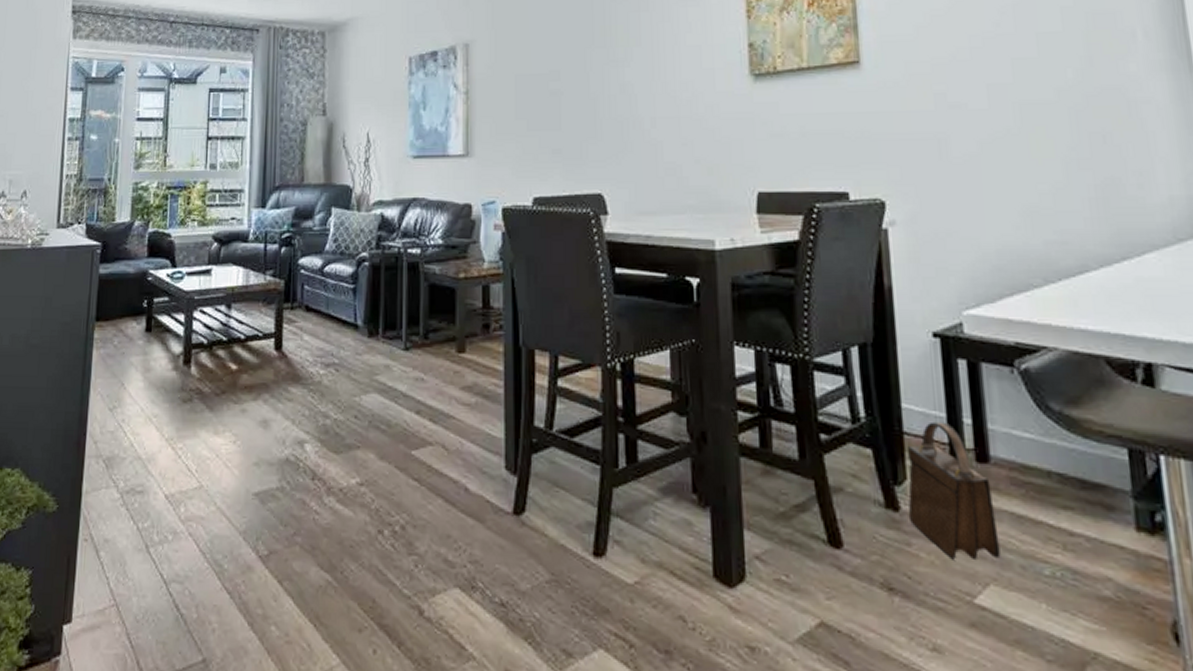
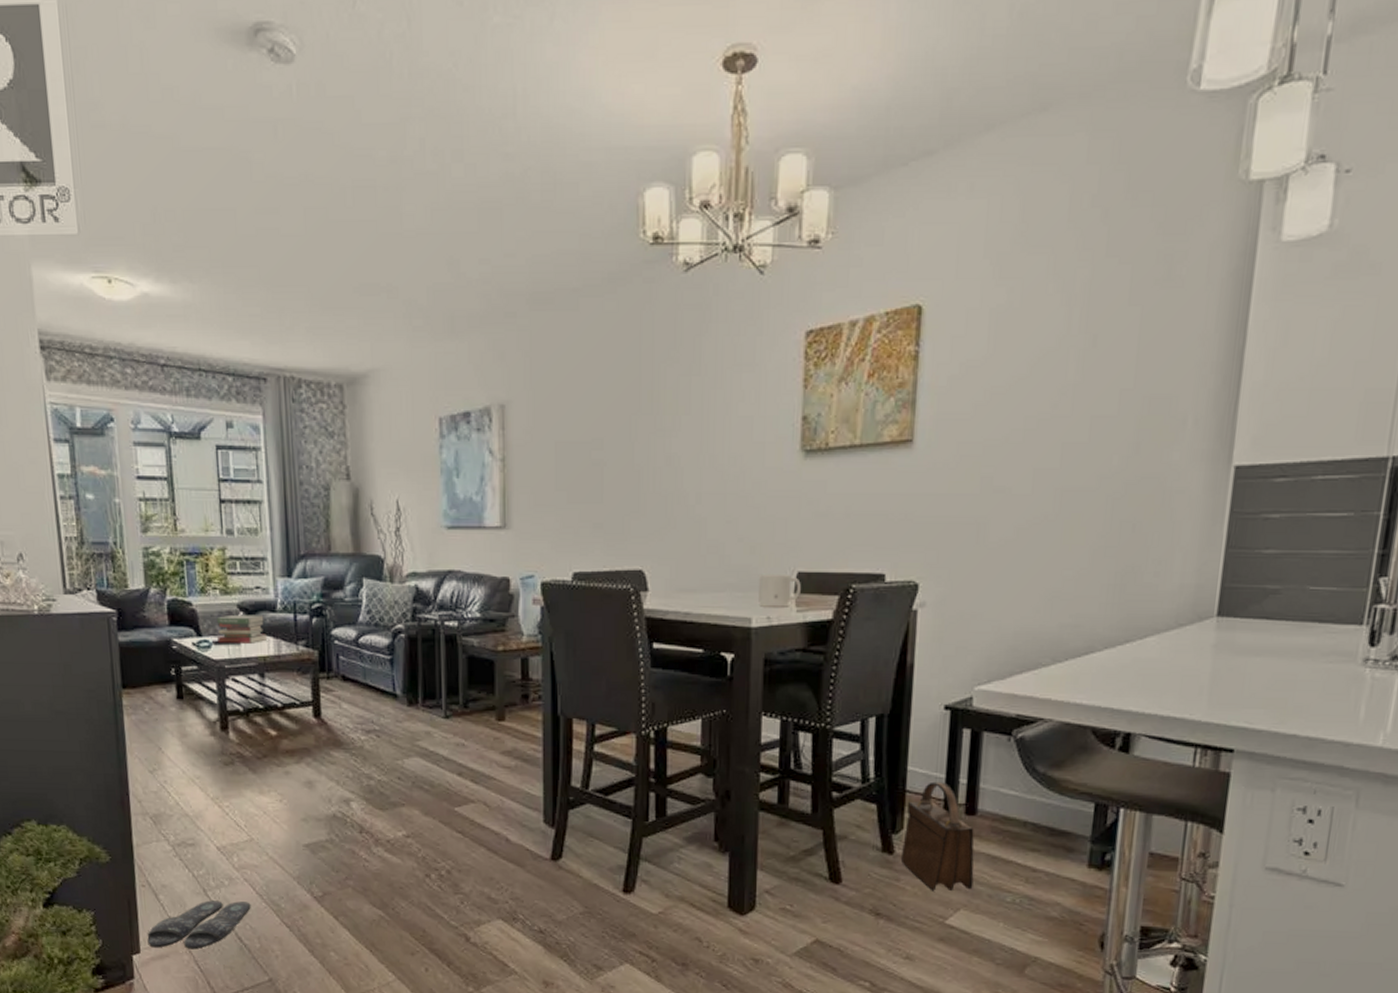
slippers: none [81,558,193,618] -> present [147,900,251,948]
books: none [191,245,237,274] -> present [216,614,267,643]
mug: none [718,194,763,230] -> present [758,573,801,609]

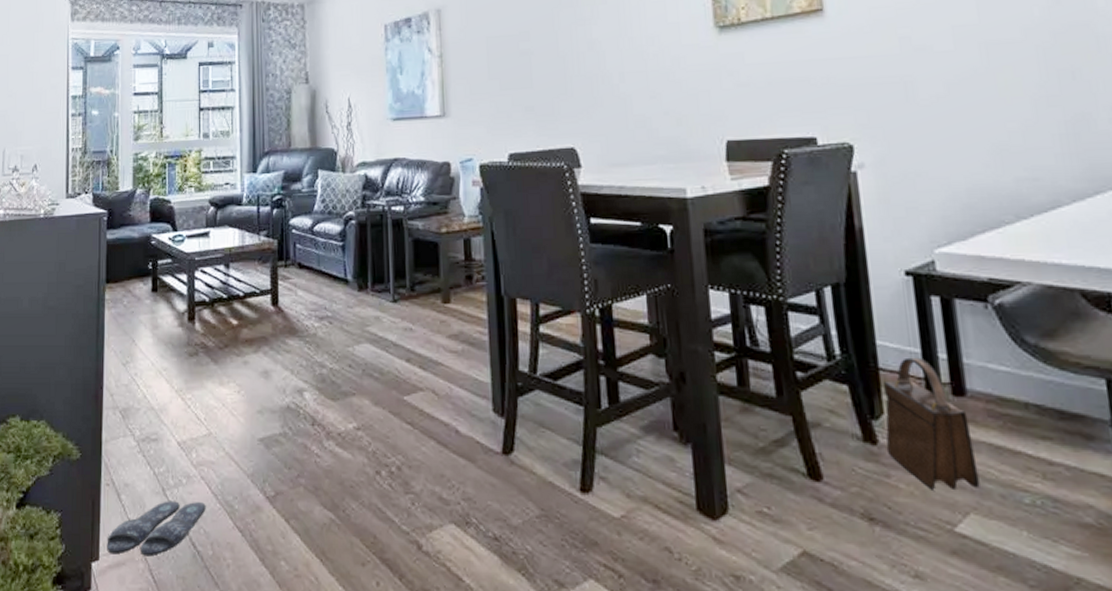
books: present [216,614,267,643] -> none [190,208,233,237]
mug: present [758,573,801,609] -> none [687,143,733,178]

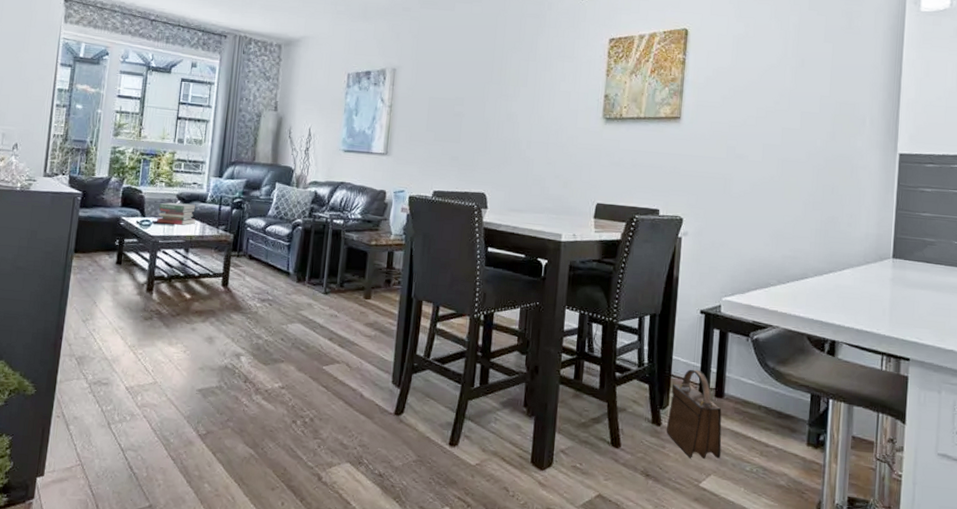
slippers: present [107,501,206,555] -> none [52,432,145,474]
books: none [190,208,233,237] -> present [157,202,196,225]

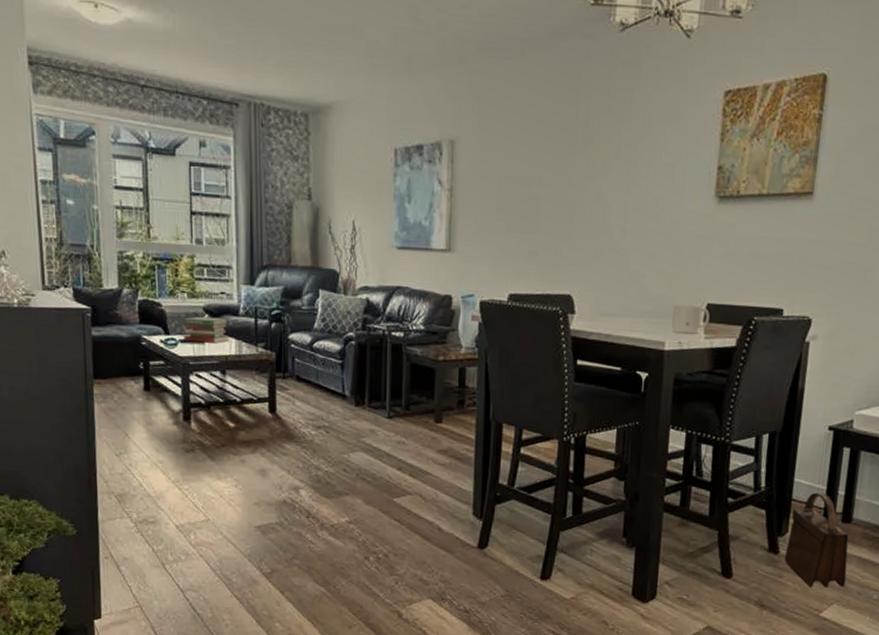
mug: none [567,202,599,229] -> present [672,303,710,335]

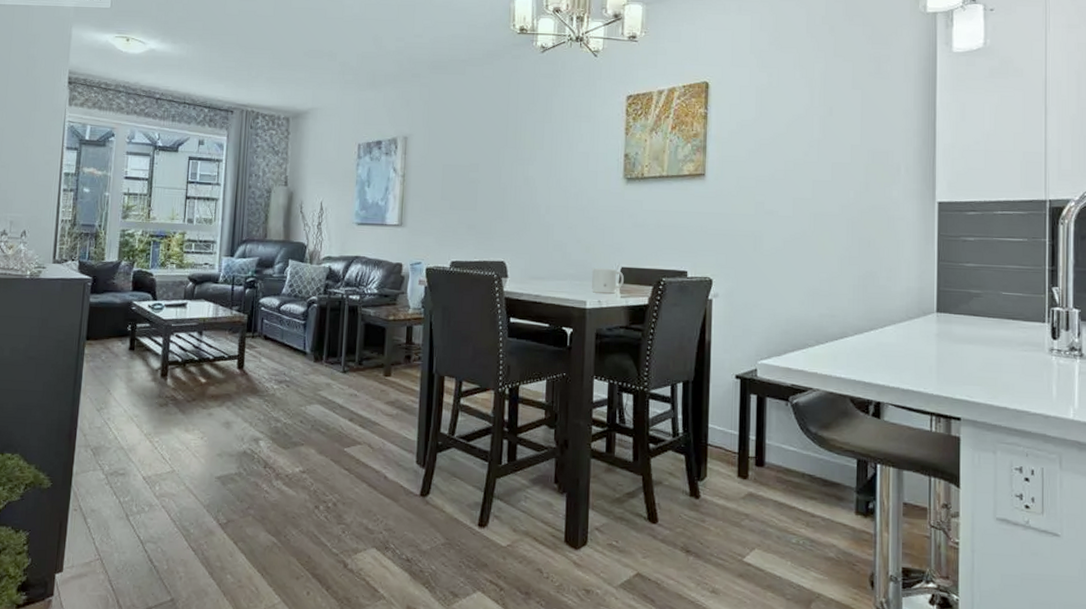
books: present [183,316,229,343] -> none [169,284,208,307]
handbag: present [784,492,849,588] -> none [705,437,765,532]

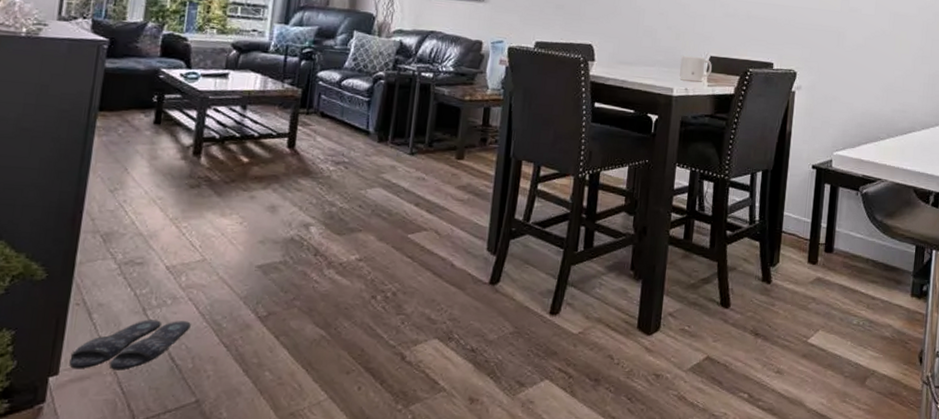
slippers: none [71,524,165,569] -> present [69,320,191,369]

